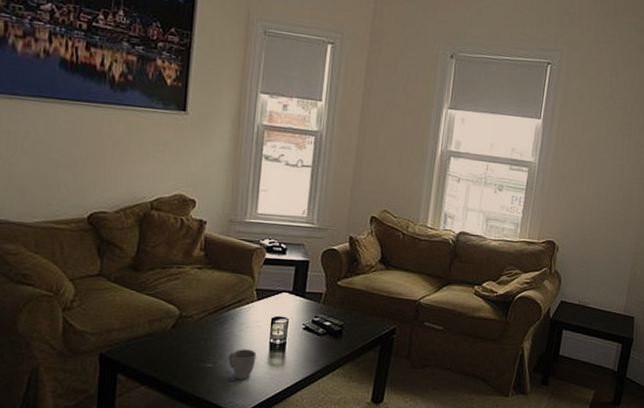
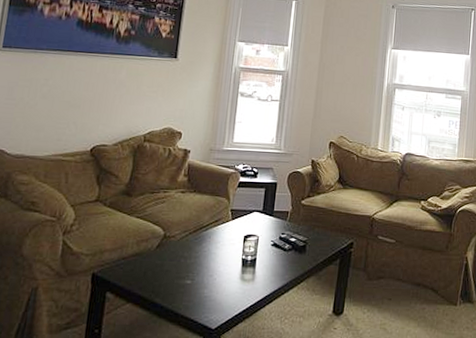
mug: present [228,349,257,380] -> none [205,266,230,296]

